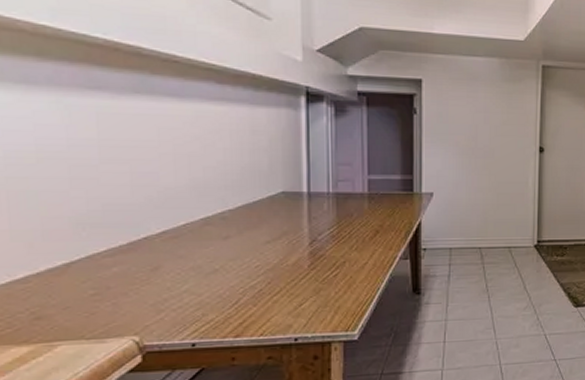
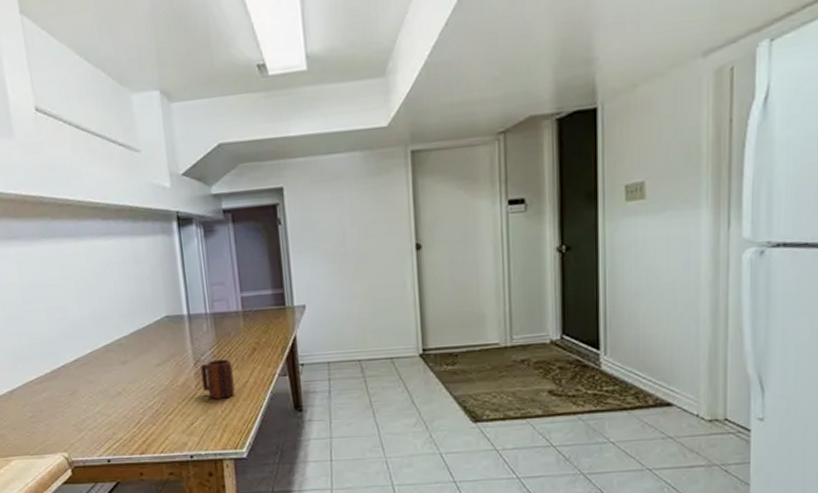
mug: none [317,240,352,280] -> present [200,359,235,399]

